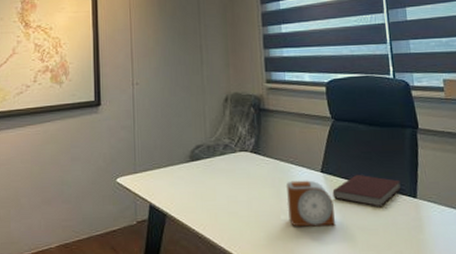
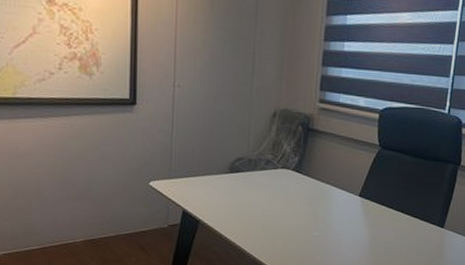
alarm clock: present [286,180,335,227] -> none [321,201,366,245]
notebook: present [332,174,402,207] -> none [366,201,433,233]

